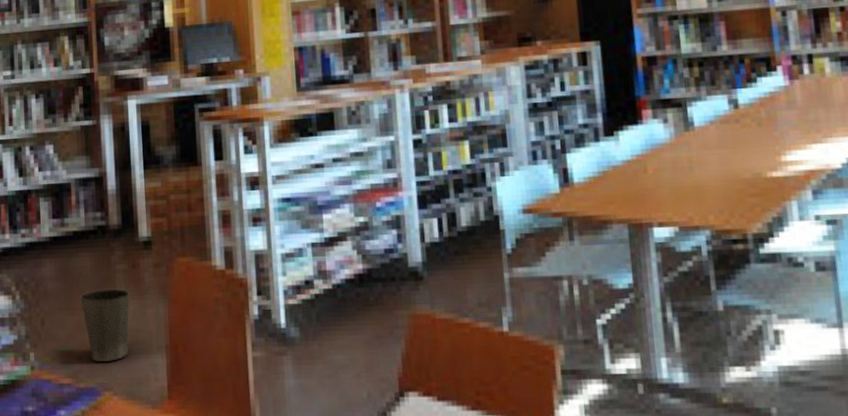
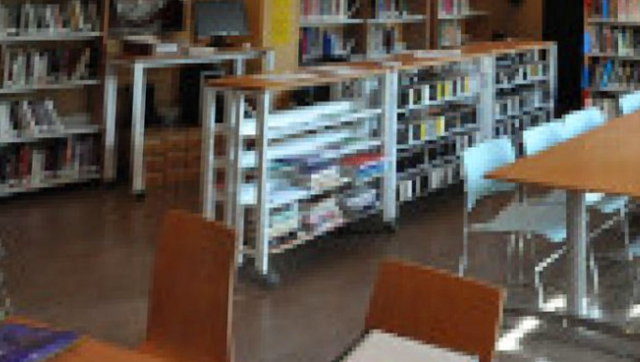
waste basket: present [80,289,130,363] -> none [66,238,118,307]

